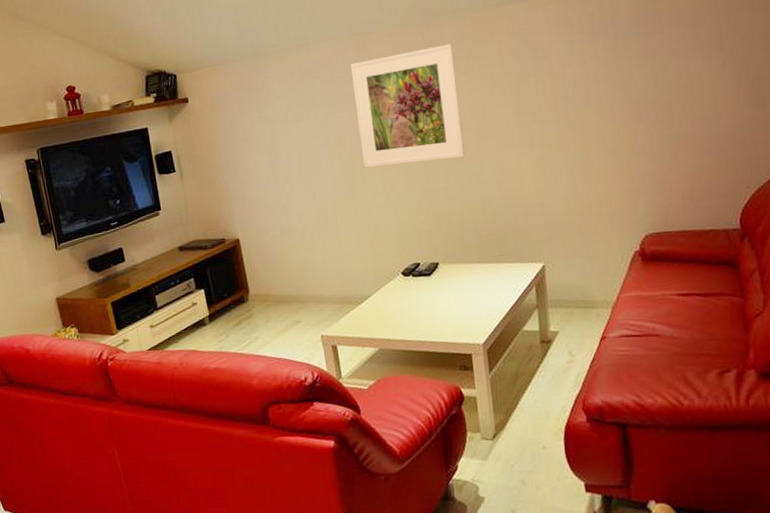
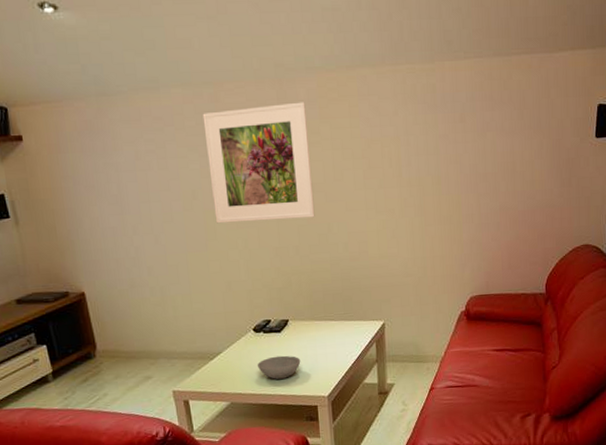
bowl: none [407,300,453,325] -> present [258,355,301,380]

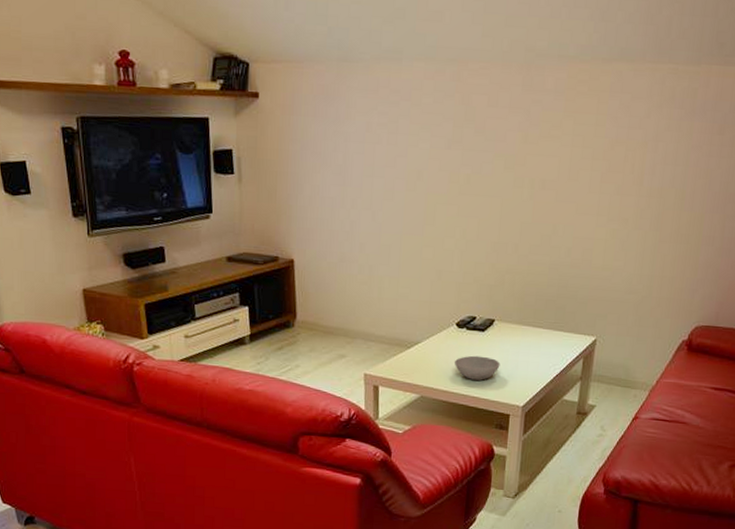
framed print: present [202,102,315,224] -> none [437,91,551,216]

